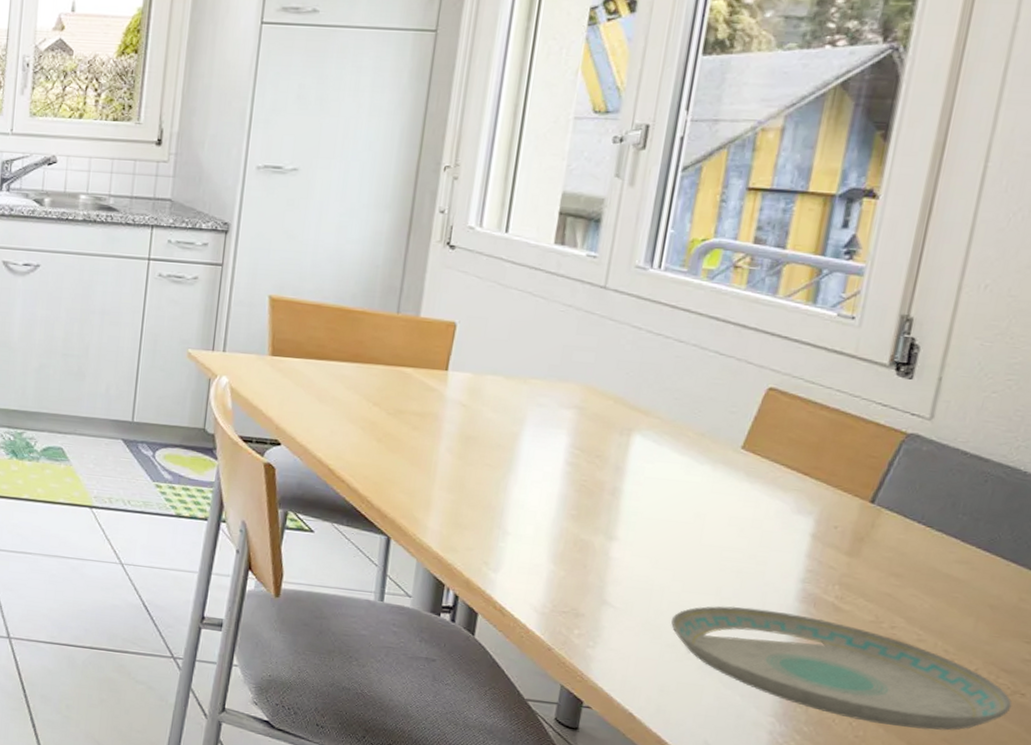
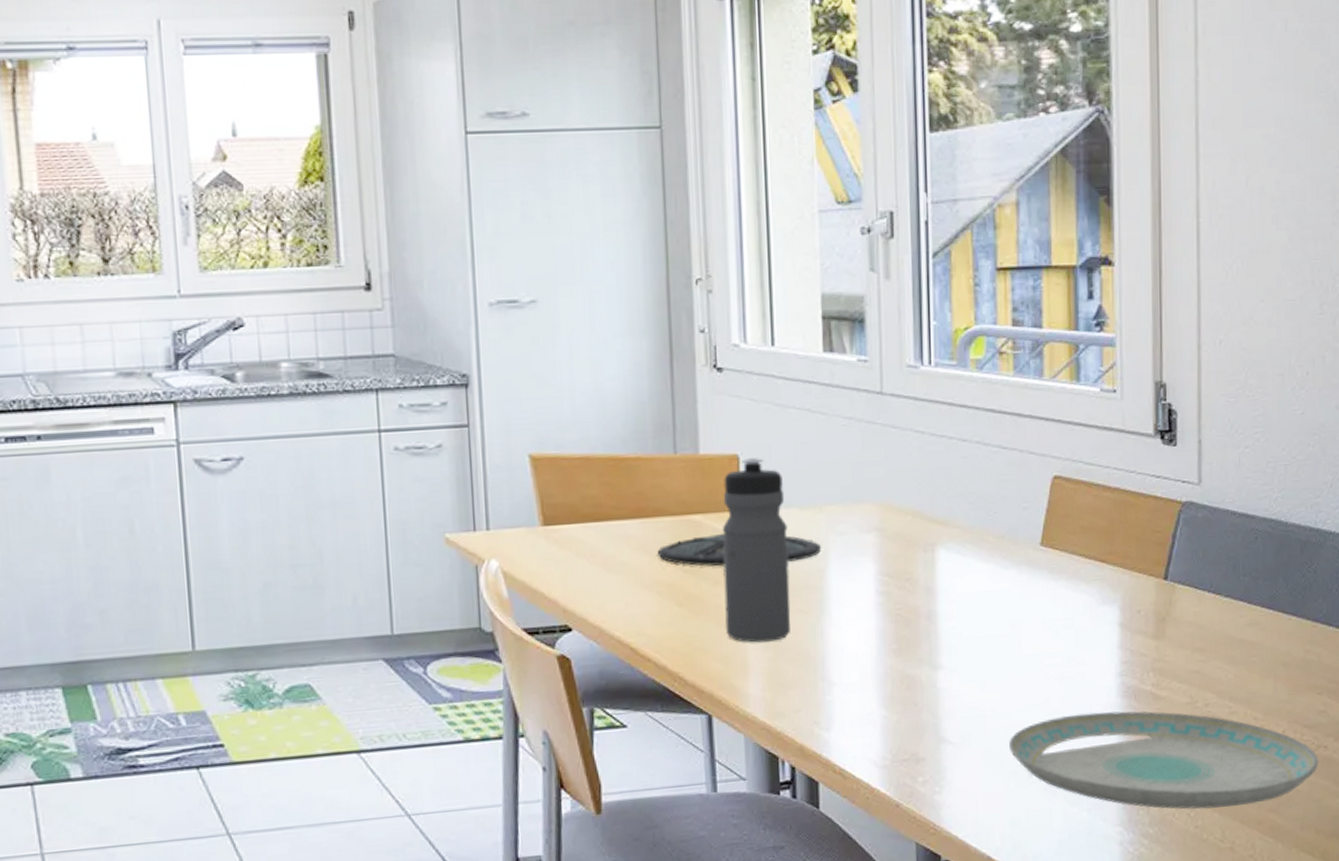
plate: none [367,386,520,422] -> present [657,533,822,567]
water bottle: none [416,327,495,487] -> present [722,458,791,643]

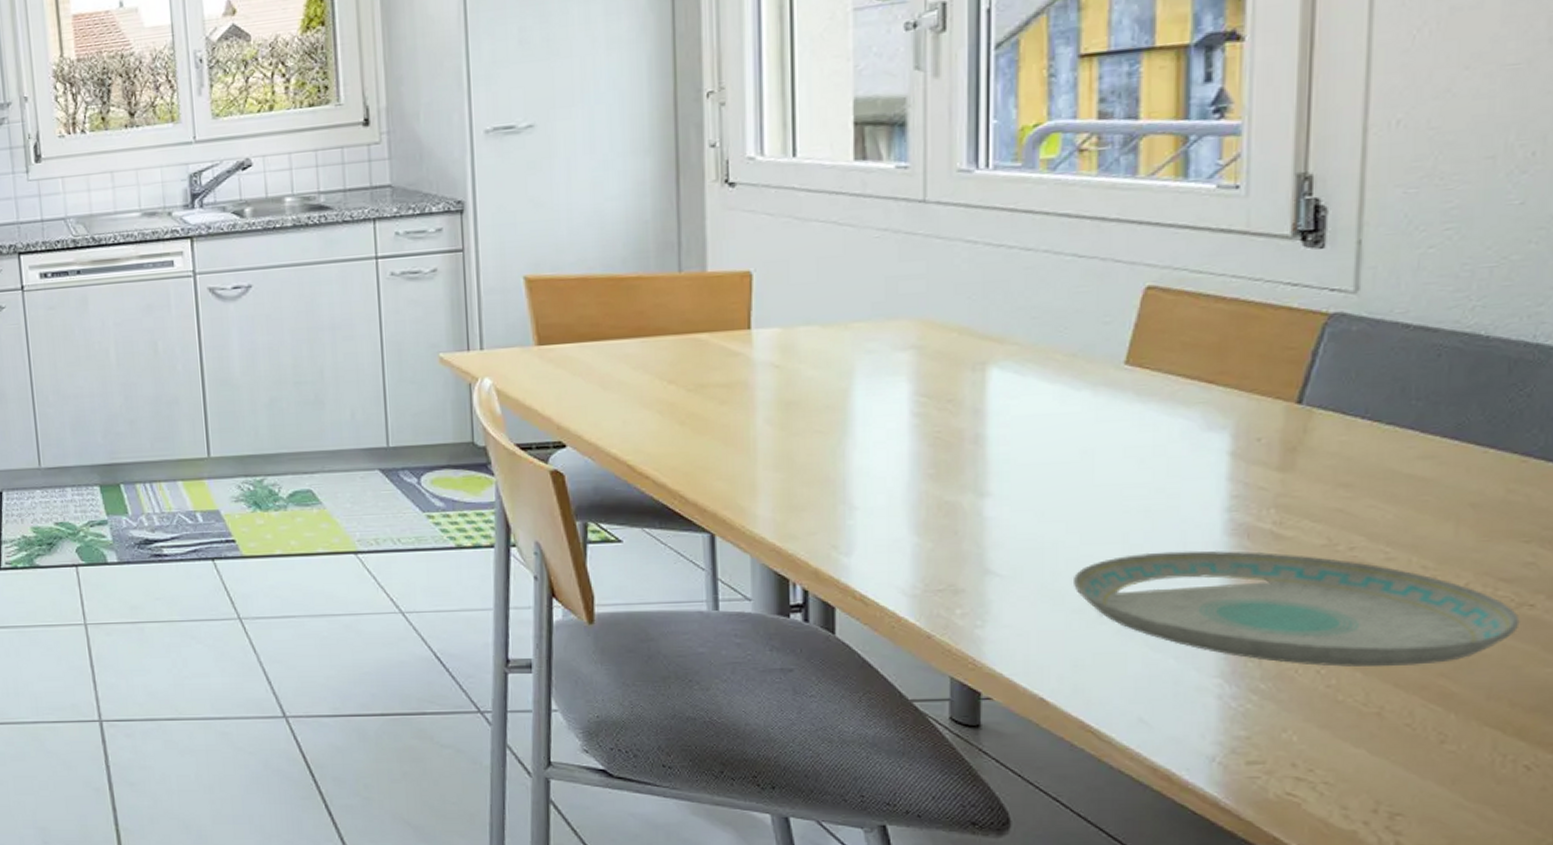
plate: present [657,533,822,567] -> none [658,351,847,386]
water bottle: present [722,458,791,643] -> none [730,274,808,463]

